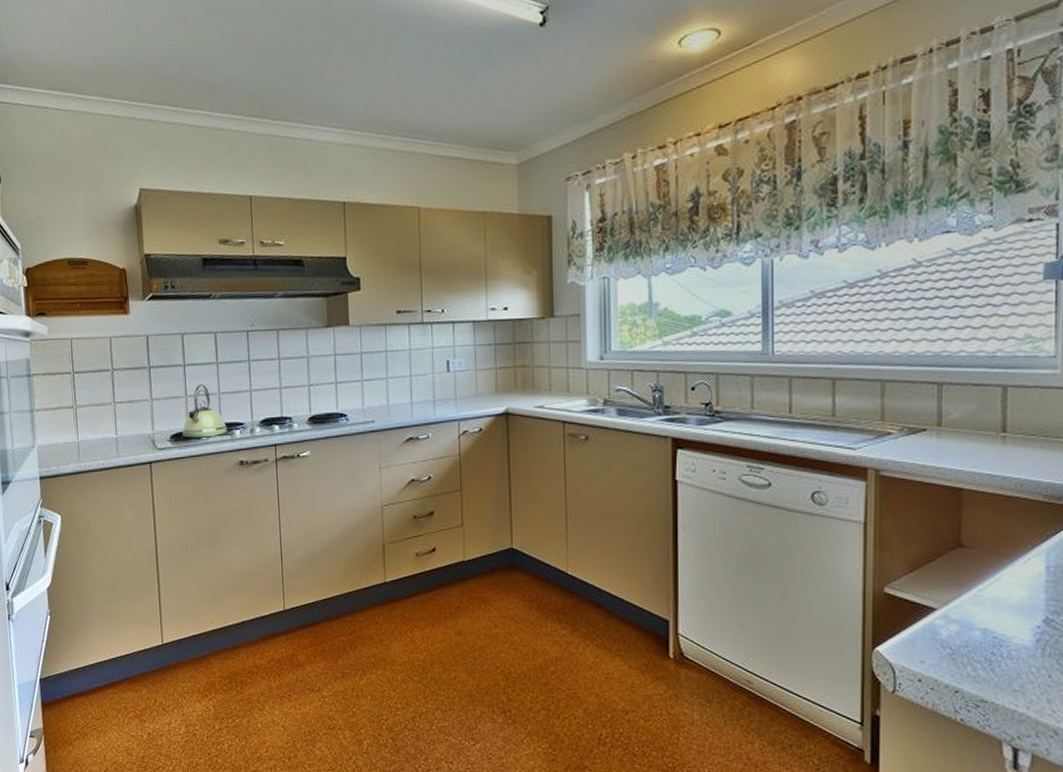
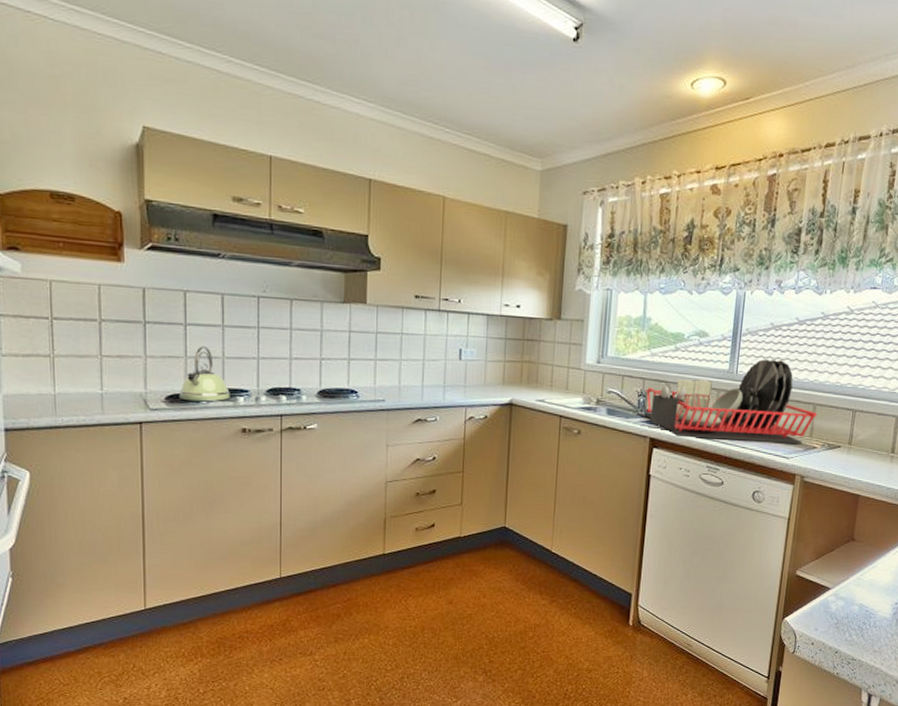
dish rack: none [659,333,888,435] -> present [644,359,818,445]

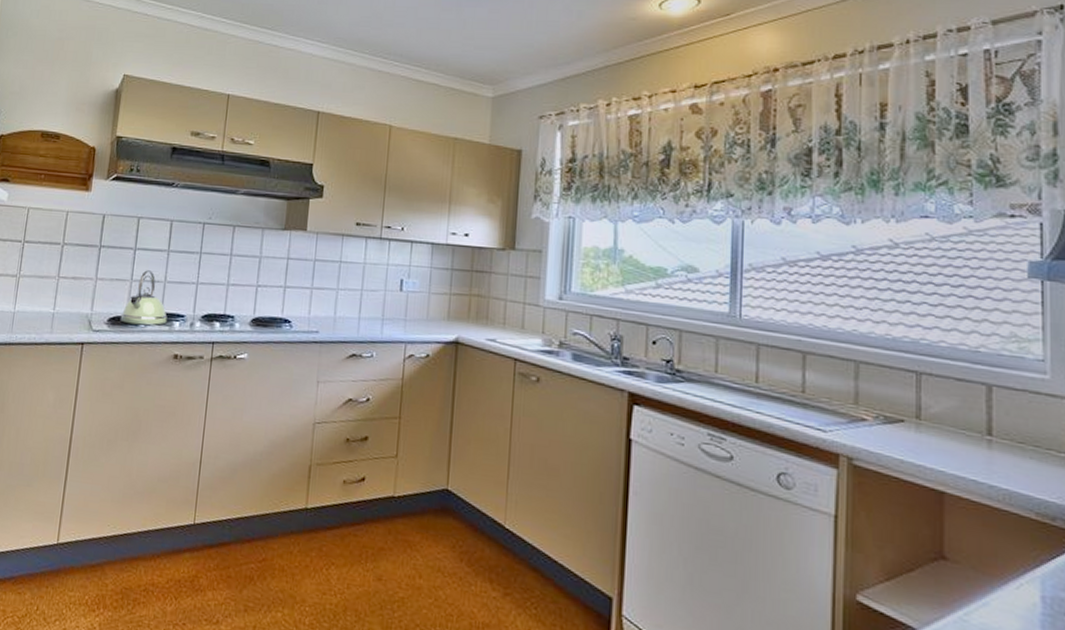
dish rack: present [644,359,818,445] -> none [619,301,863,414]

